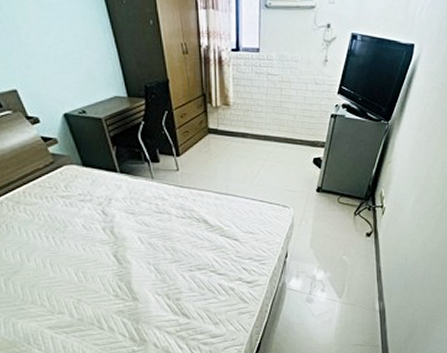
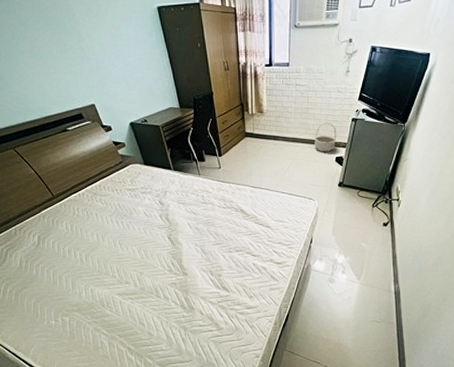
basket: none [289,118,314,153] -> present [314,122,337,152]

